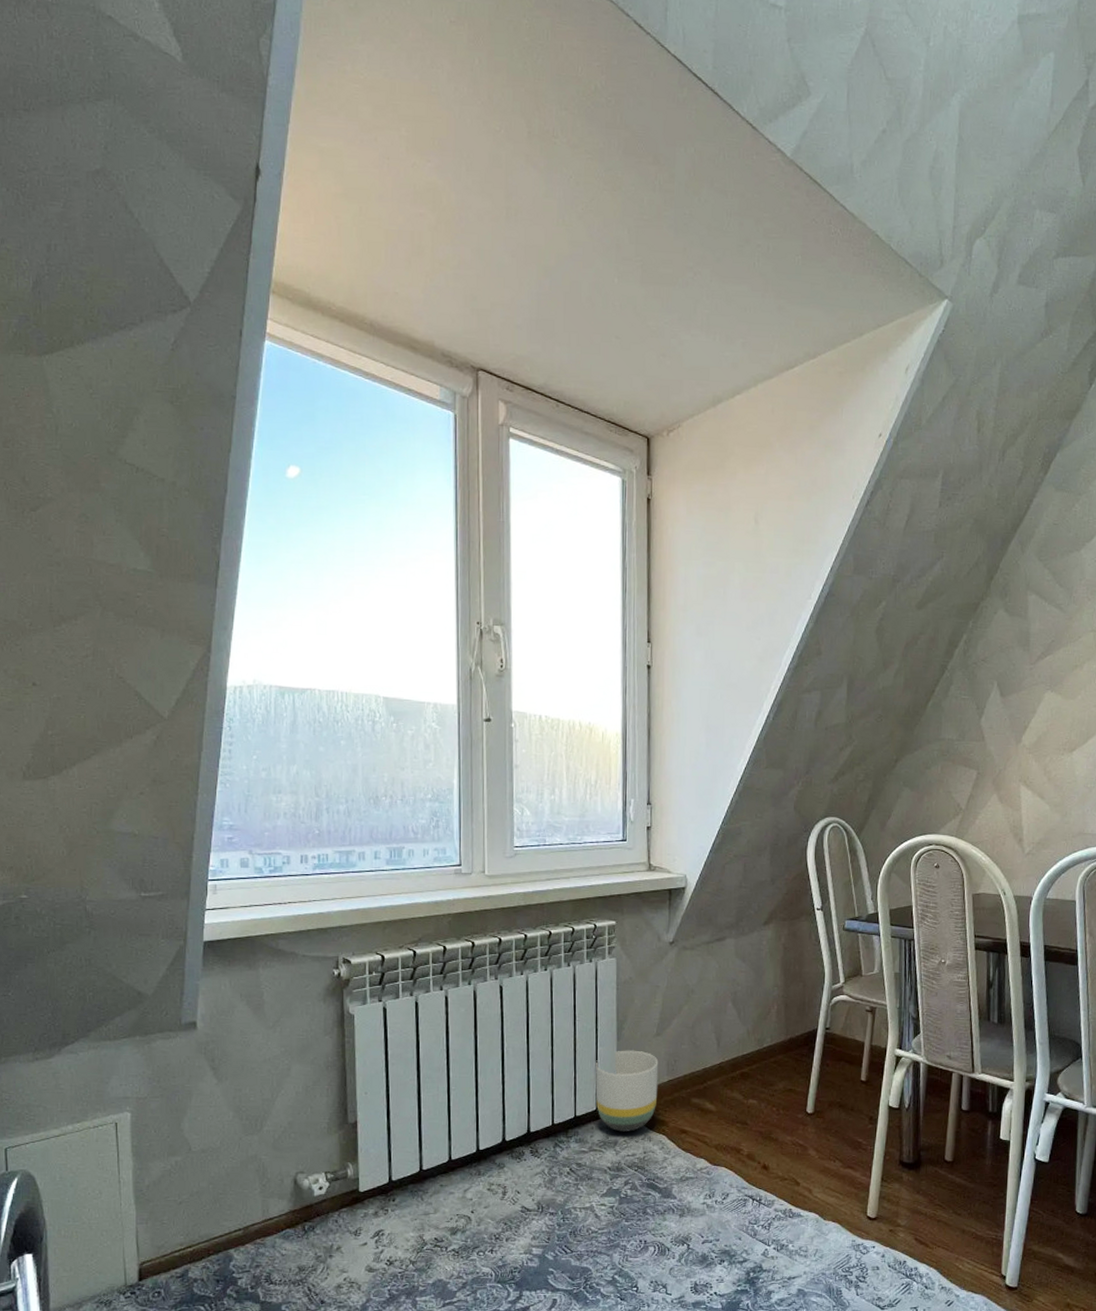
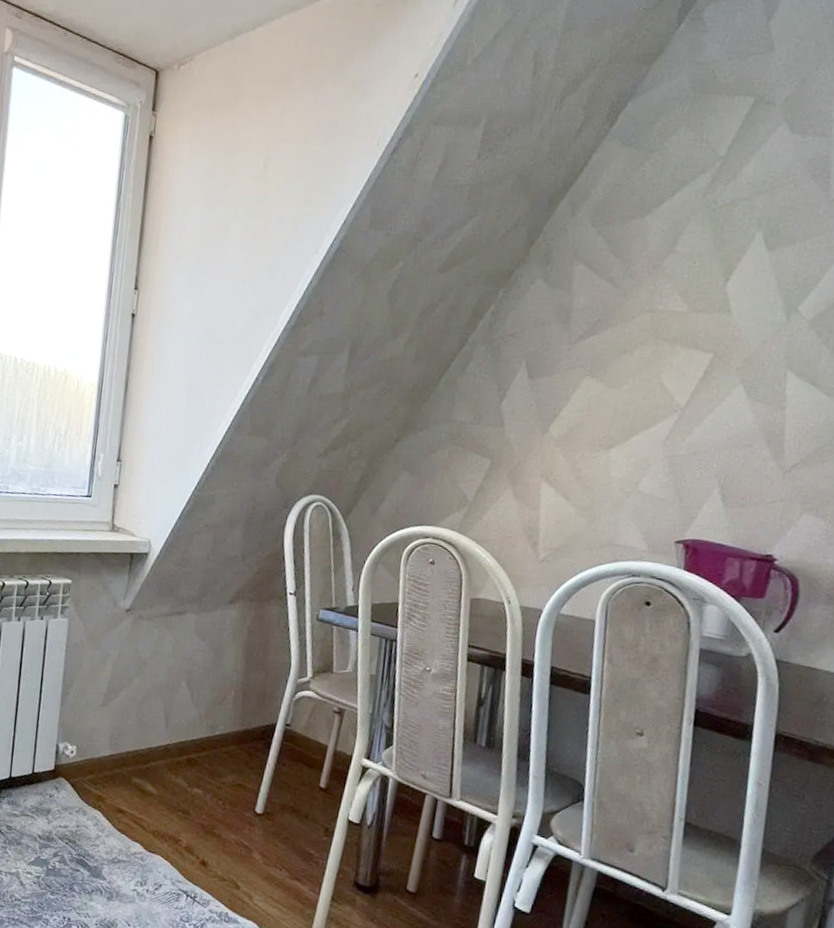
planter: present [595,1050,659,1132] -> none [32,716,102,803]

